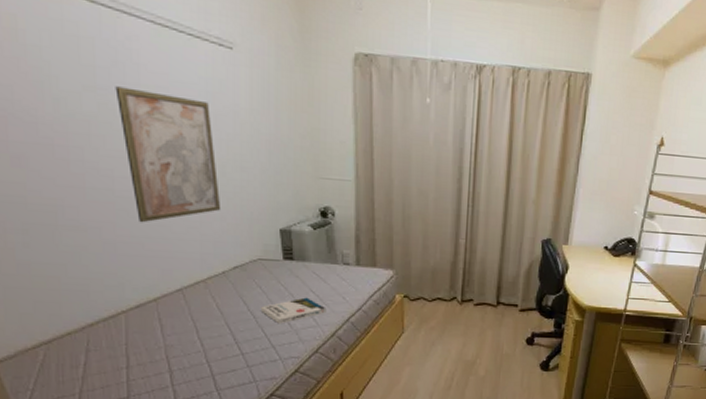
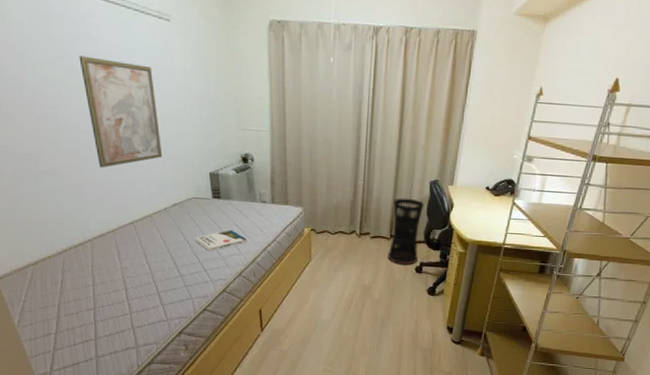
umbrella stand: none [494,259,536,337] -> present [387,198,425,265]

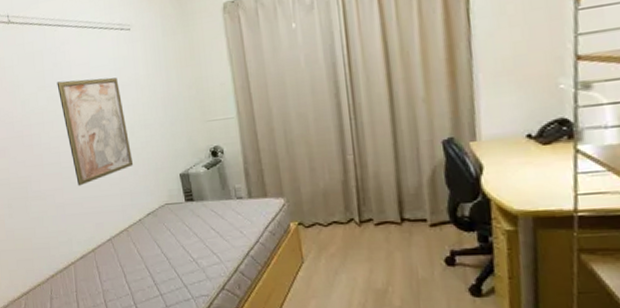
book: present [195,230,248,252] -> none [172,235,227,264]
umbrella stand: present [387,198,425,265] -> none [397,166,446,257]

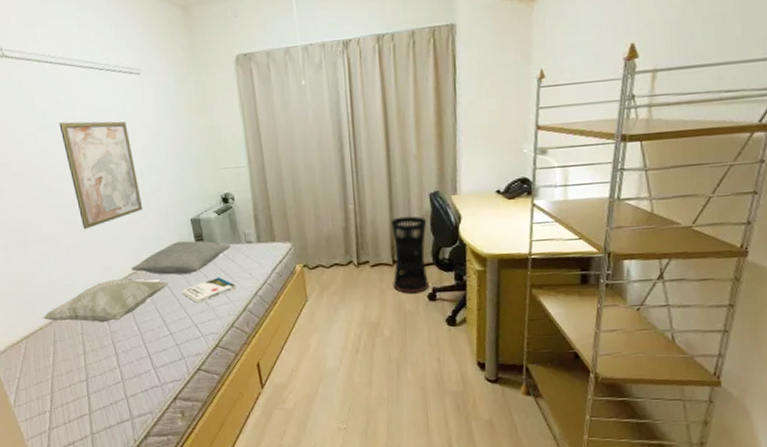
decorative pillow: none [40,236,159,280] -> present [42,279,169,322]
pillow: none [122,196,220,233] -> present [131,240,230,275]
book: none [172,235,227,264] -> present [182,277,237,304]
umbrella stand: none [397,166,446,257] -> present [391,216,429,294]

